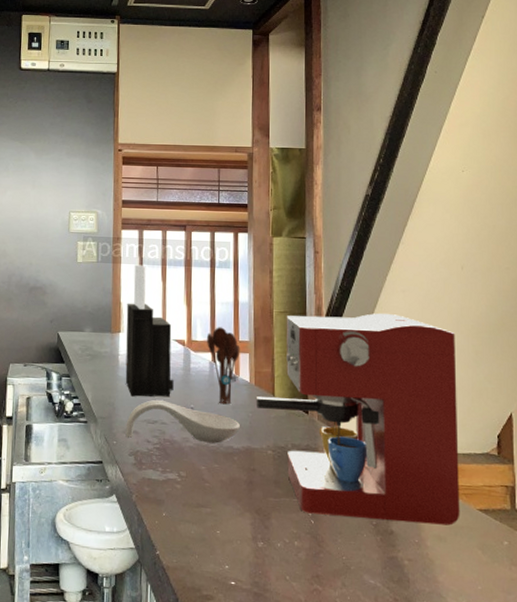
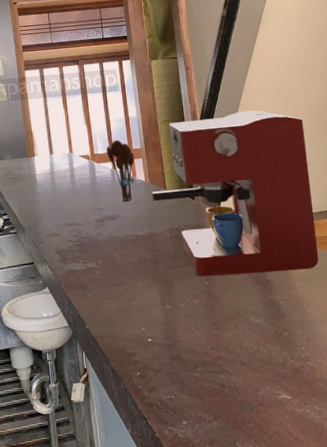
knife block: present [125,264,174,397] -> none [37,98,84,207]
spoon rest: present [125,400,240,444] -> none [49,206,142,241]

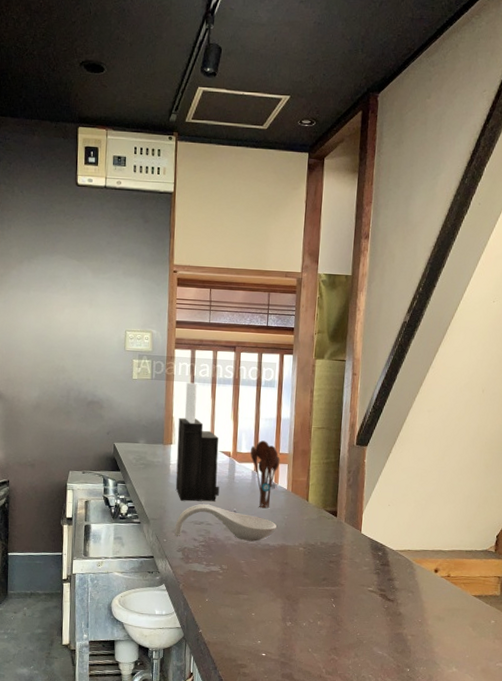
knife block: none [37,98,84,207] -> present [175,382,220,502]
spoon rest: none [49,206,142,241] -> present [175,504,277,542]
coffee maker: present [151,110,319,277] -> none [291,430,471,608]

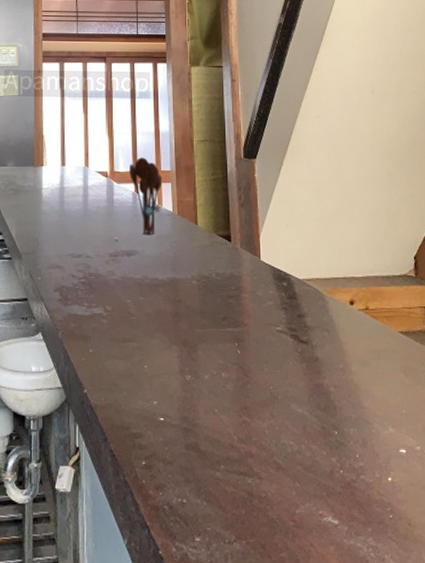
knife block: present [175,382,220,502] -> none [49,97,98,231]
spoon rest: present [175,504,277,542] -> none [50,234,164,275]

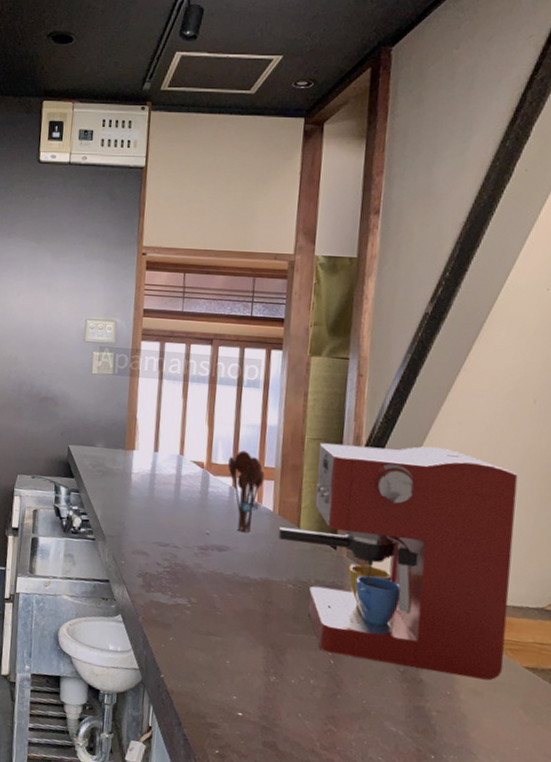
coffee maker: none [179,138,382,349] -> present [278,443,518,681]

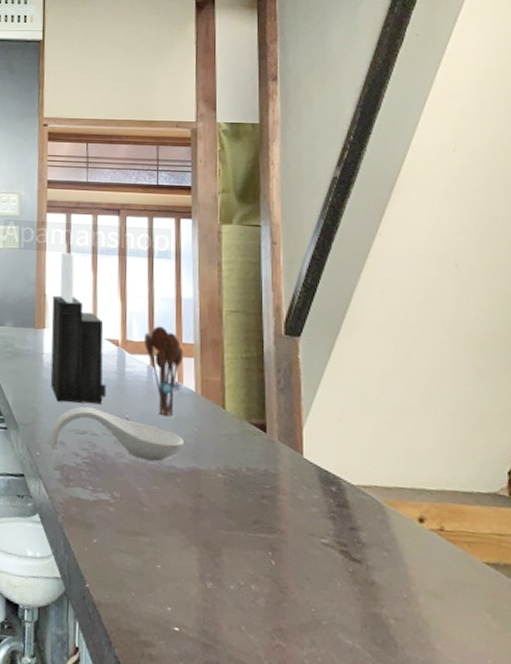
spoon rest: none [135,522,259,572] -> present [50,407,184,462]
knife block: none [137,379,191,521] -> present [50,252,106,405]
coffee maker: present [278,443,518,681] -> none [202,315,462,580]

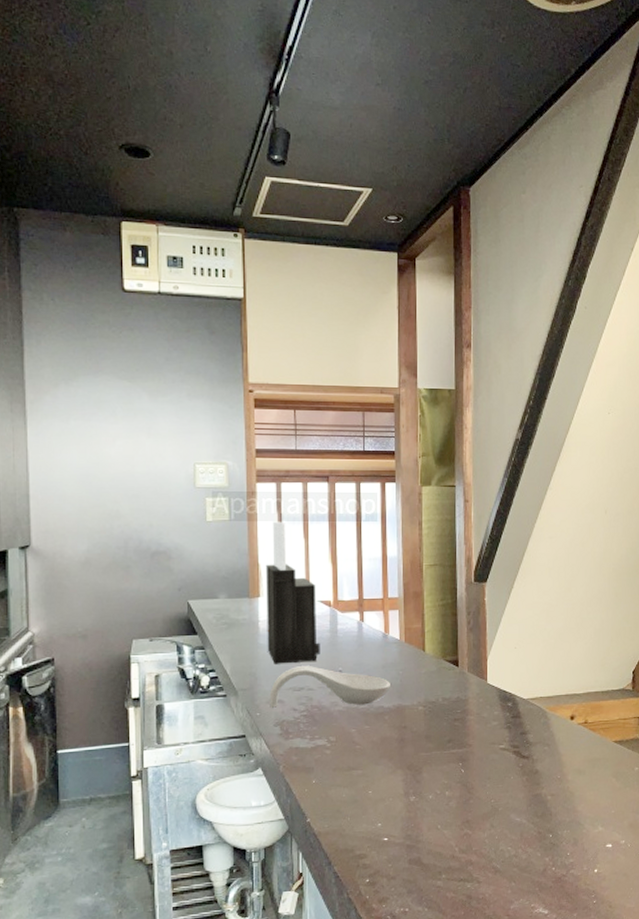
utensil holder: present [144,326,184,417] -> none [355,584,390,665]

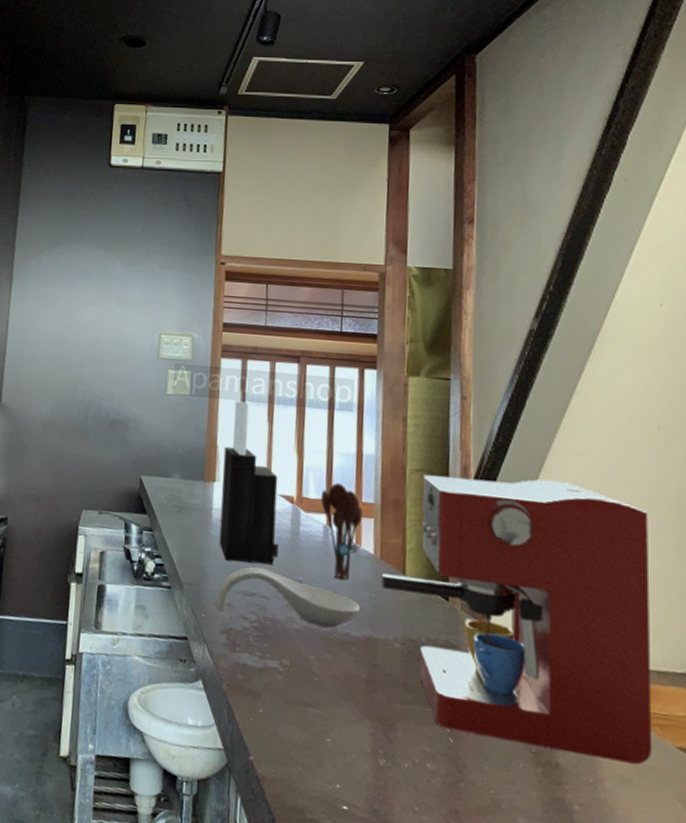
utensil holder: none [355,584,390,665] -> present [321,483,363,581]
coffee maker: none [406,560,598,763] -> present [380,475,653,765]

